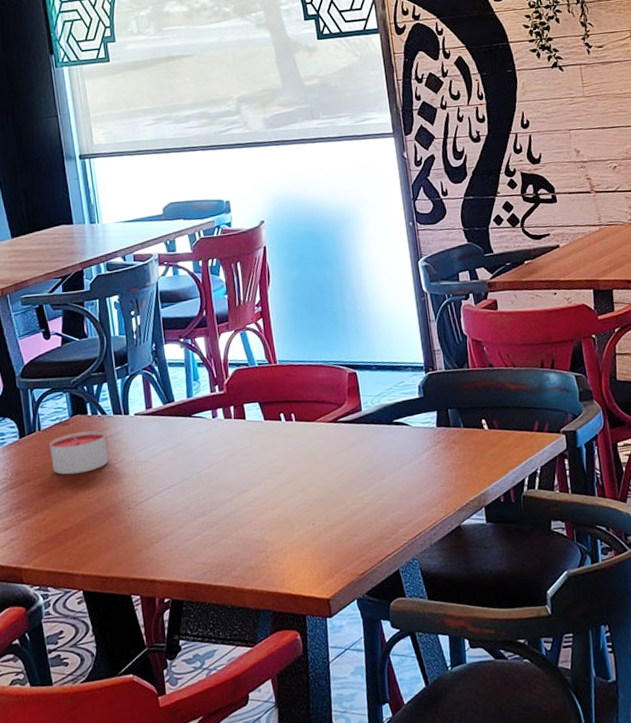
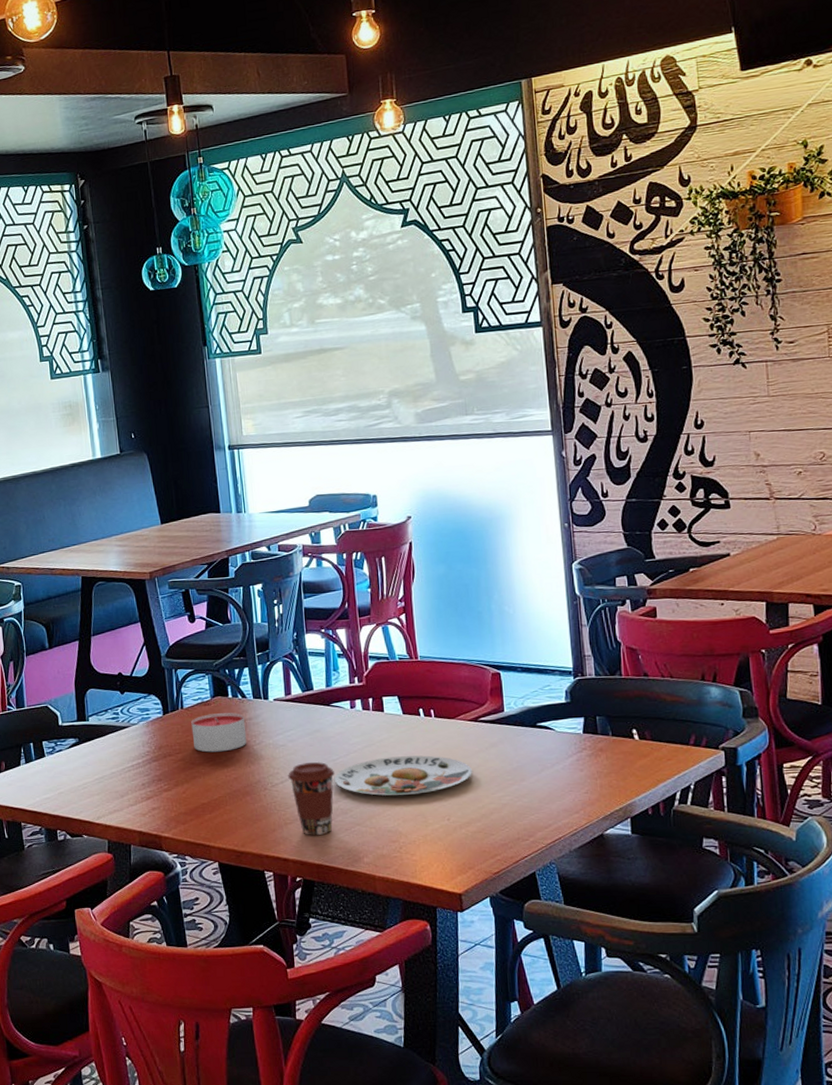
coffee cup: none [152,475,199,554] -> present [288,761,335,836]
plate: none [198,460,334,506] -> present [334,755,472,796]

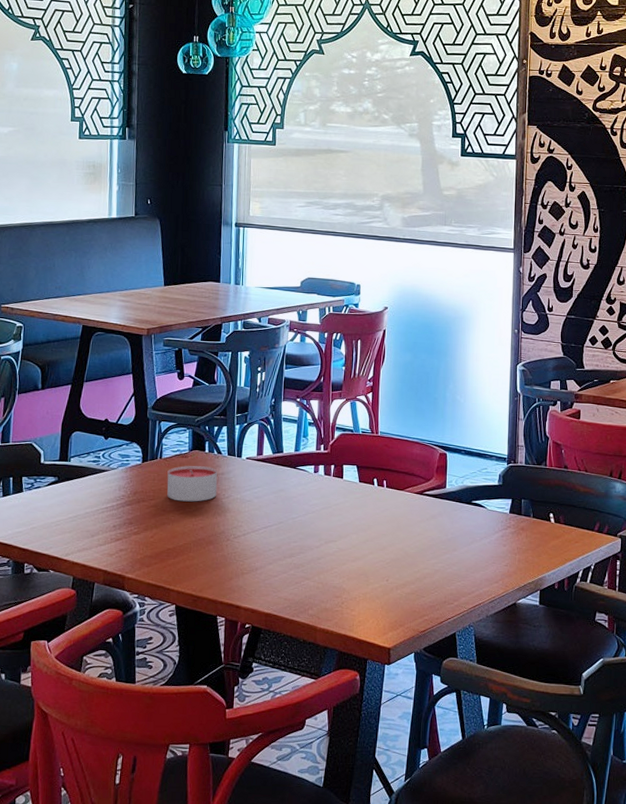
coffee cup: present [288,761,335,836] -> none [250,518,292,587]
plate: present [334,755,472,796] -> none [291,520,413,556]

